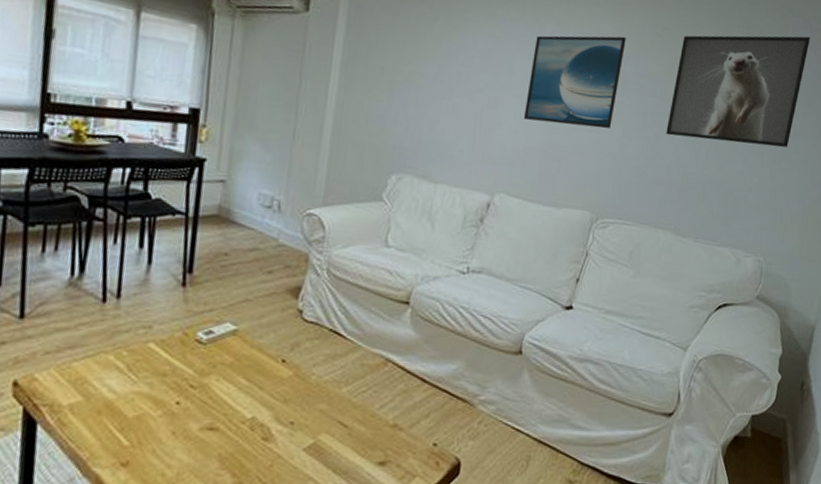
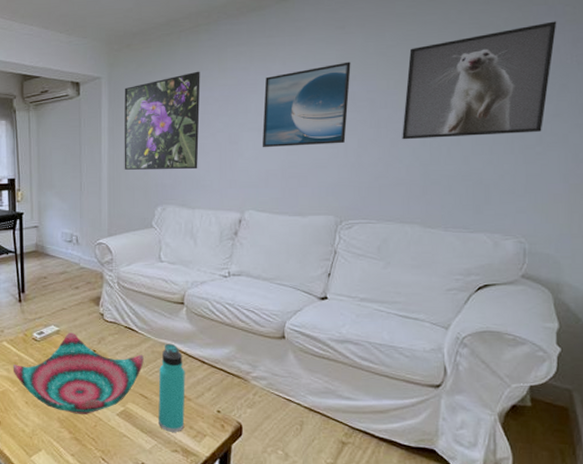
decorative bowl: none [158,334,350,450] -> present [12,332,144,414]
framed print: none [355,11,464,134] -> present [124,71,200,170]
thermos bottle: none [358,354,400,472] -> present [158,343,185,432]

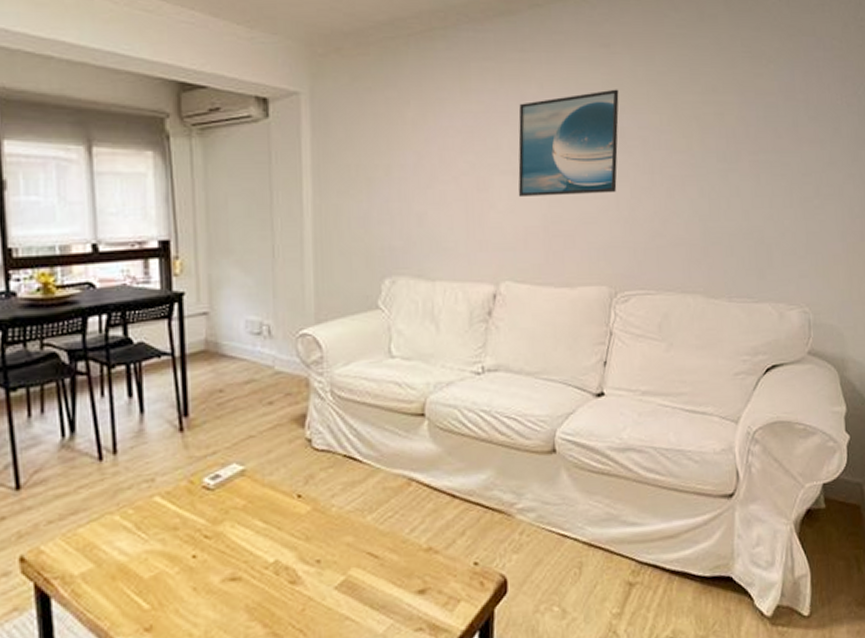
decorative bowl: present [12,332,144,414] -> none [170,471,372,596]
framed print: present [124,71,200,170] -> none [333,91,438,227]
thermos bottle: present [158,343,185,432] -> none [393,473,431,603]
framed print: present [402,21,557,140] -> none [678,55,826,189]

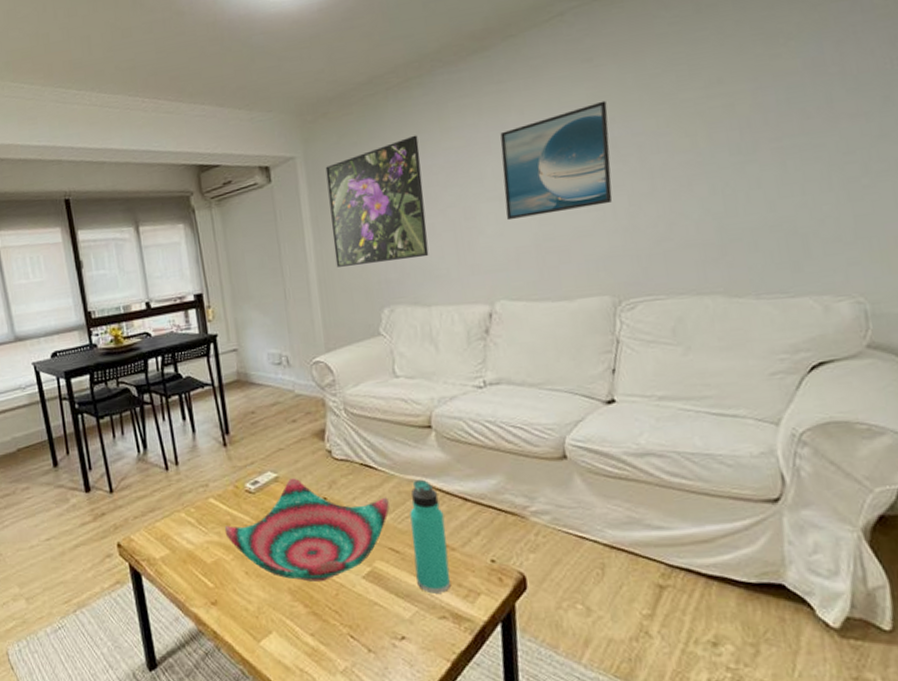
decorative bowl: none [170,471,372,596] -> present [224,478,390,582]
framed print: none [333,91,438,227] -> present [325,135,429,267]
thermos bottle: none [393,473,431,603] -> present [410,479,451,594]

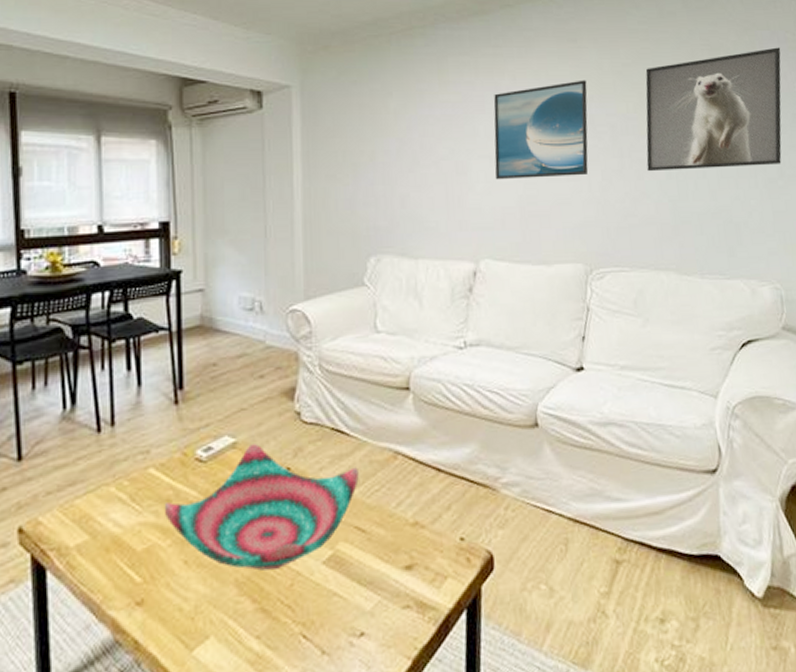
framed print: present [325,135,429,267] -> none [322,83,420,208]
thermos bottle: present [410,479,451,594] -> none [380,447,418,579]
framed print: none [679,18,867,190] -> present [645,47,782,172]

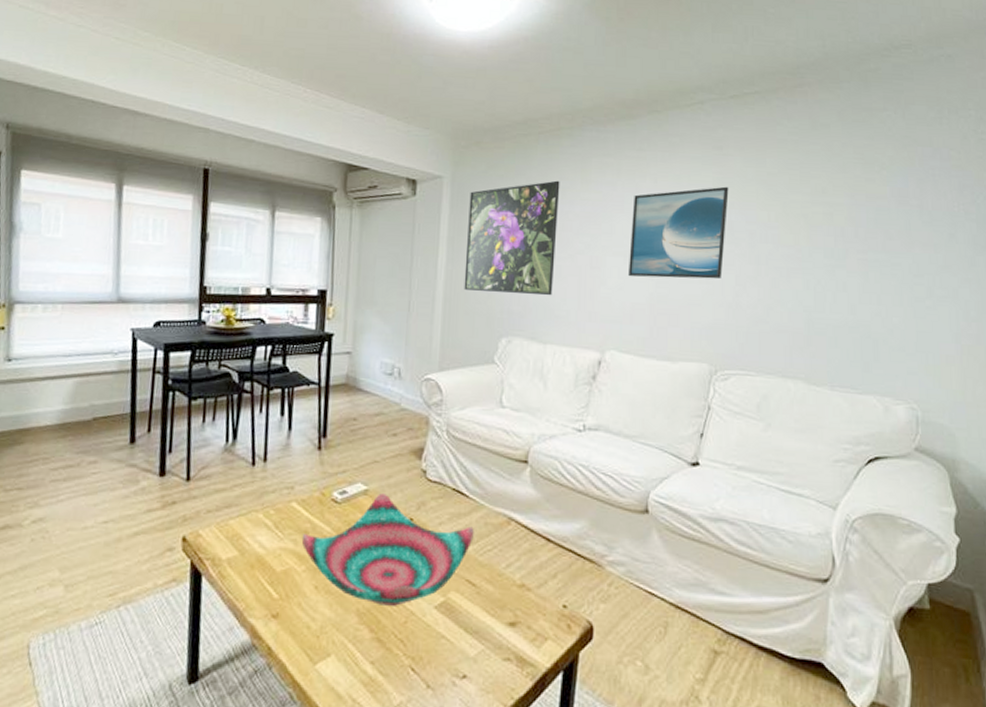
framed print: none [322,83,420,208] -> present [464,180,560,296]
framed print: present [645,47,782,172] -> none [784,165,943,284]

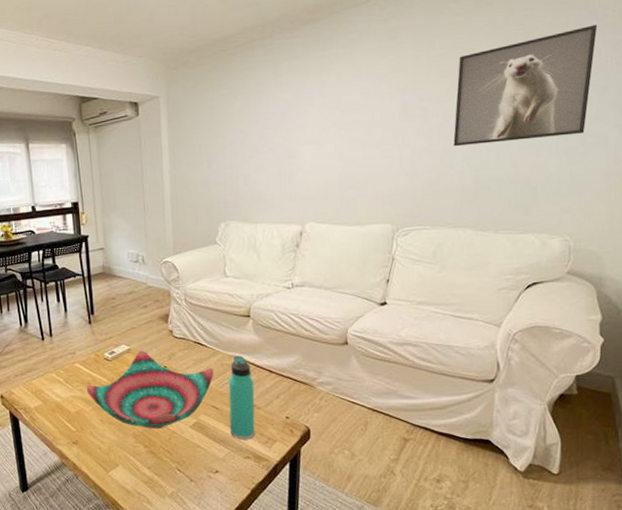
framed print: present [464,180,560,296] -> none [183,86,259,188]
thermos bottle: none [488,513,525,634] -> present [229,355,255,440]
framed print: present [627,186,729,279] -> none [319,71,403,161]
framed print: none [784,165,943,284] -> present [453,24,598,147]

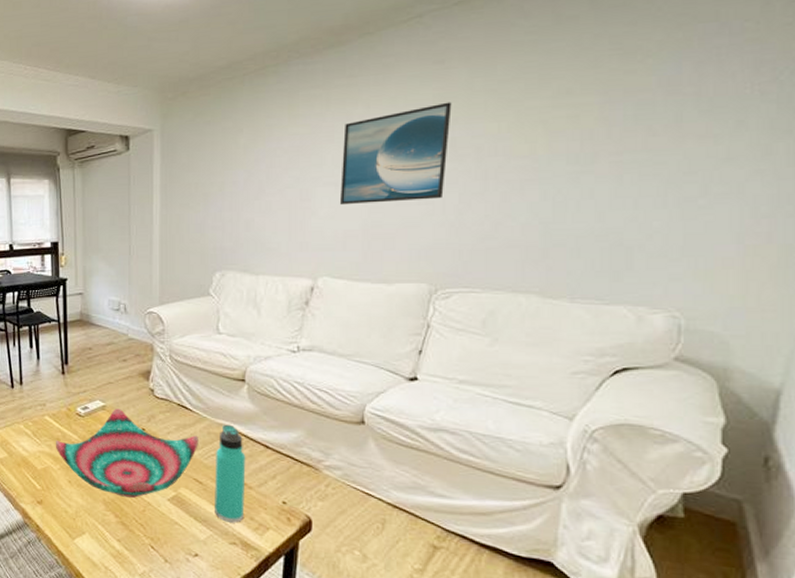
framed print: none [319,71,403,161] -> present [339,102,452,205]
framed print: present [453,24,598,147] -> none [516,41,732,194]

